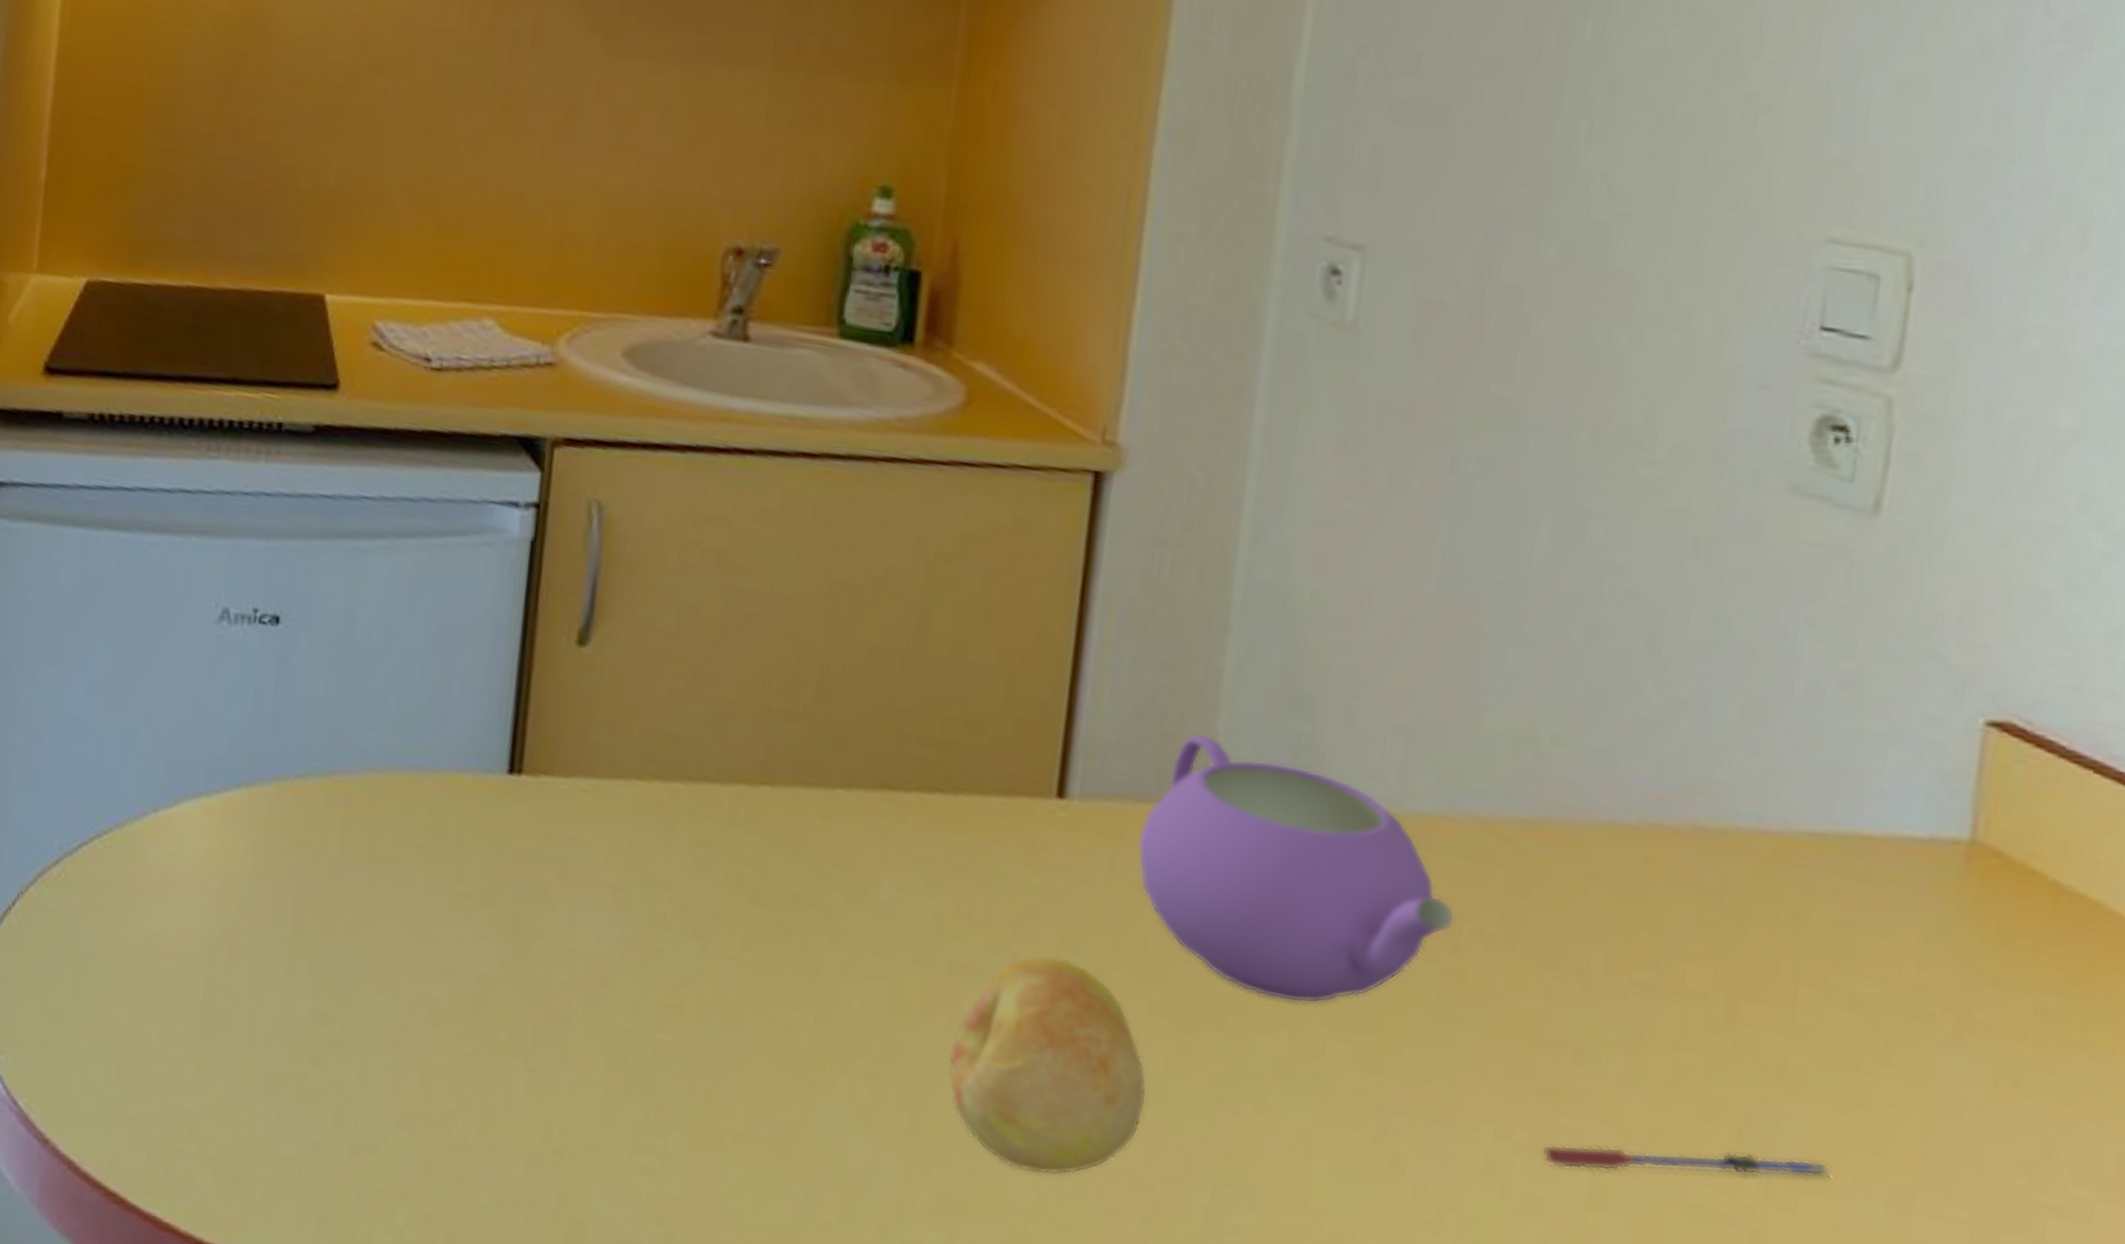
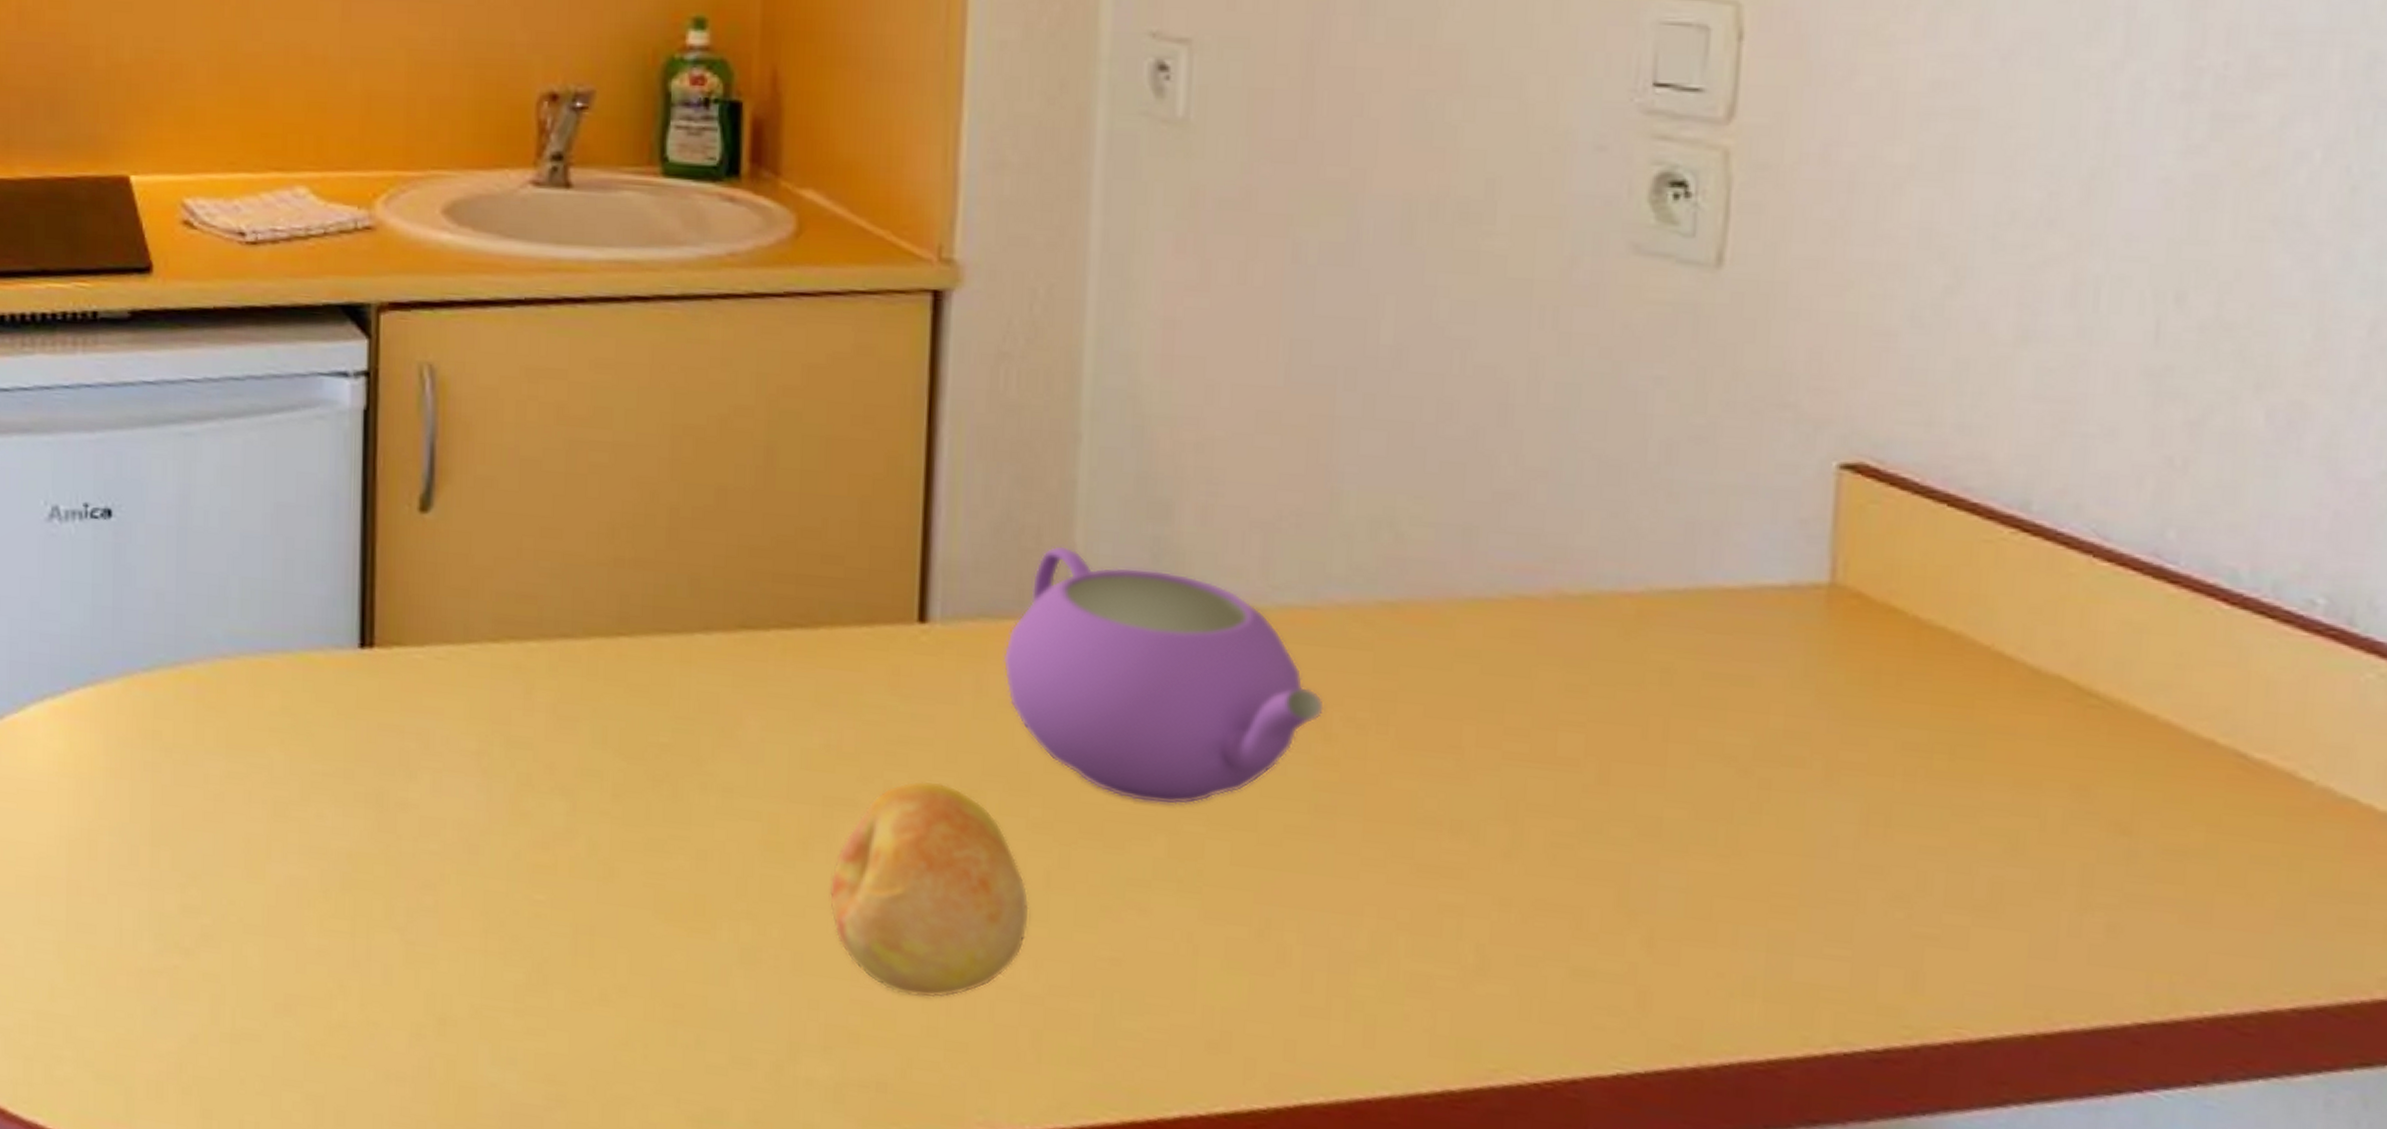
pen: present [1542,1144,1831,1177] -> none [1426,911,1711,945]

